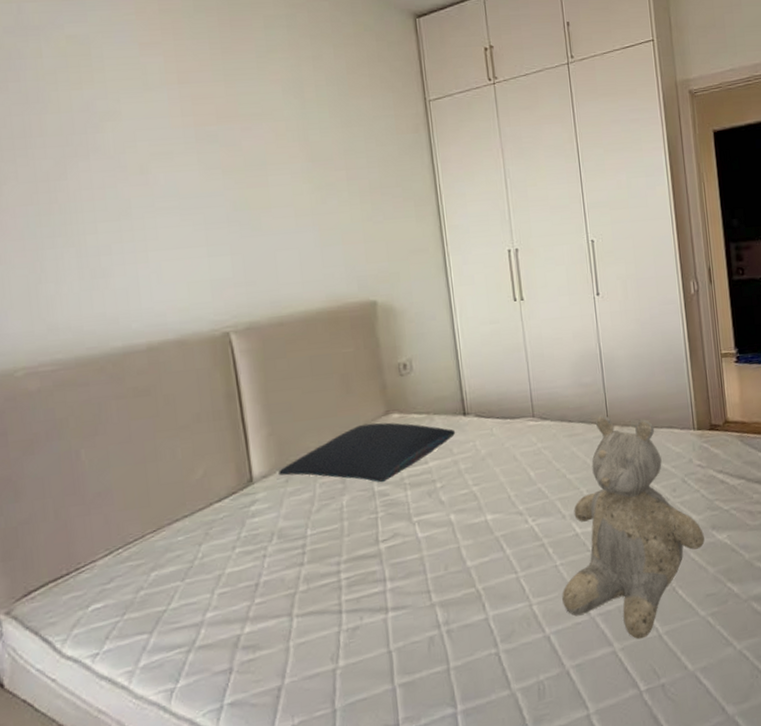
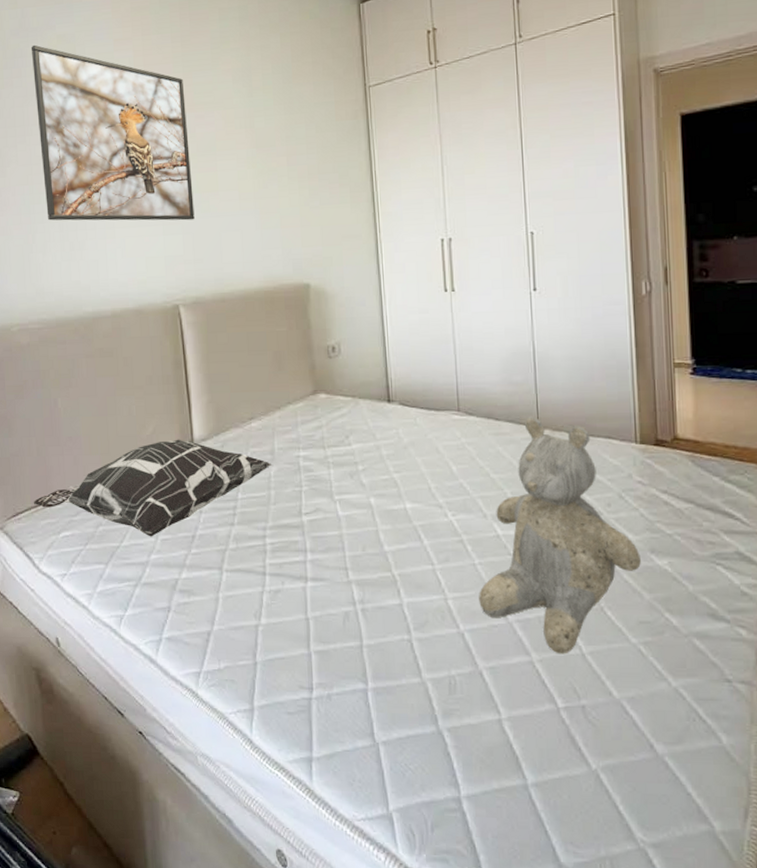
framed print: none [31,45,245,246] -> present [30,44,195,221]
decorative pillow: none [51,479,343,593] -> present [33,439,271,537]
pillow: present [277,422,456,483] -> none [215,401,380,459]

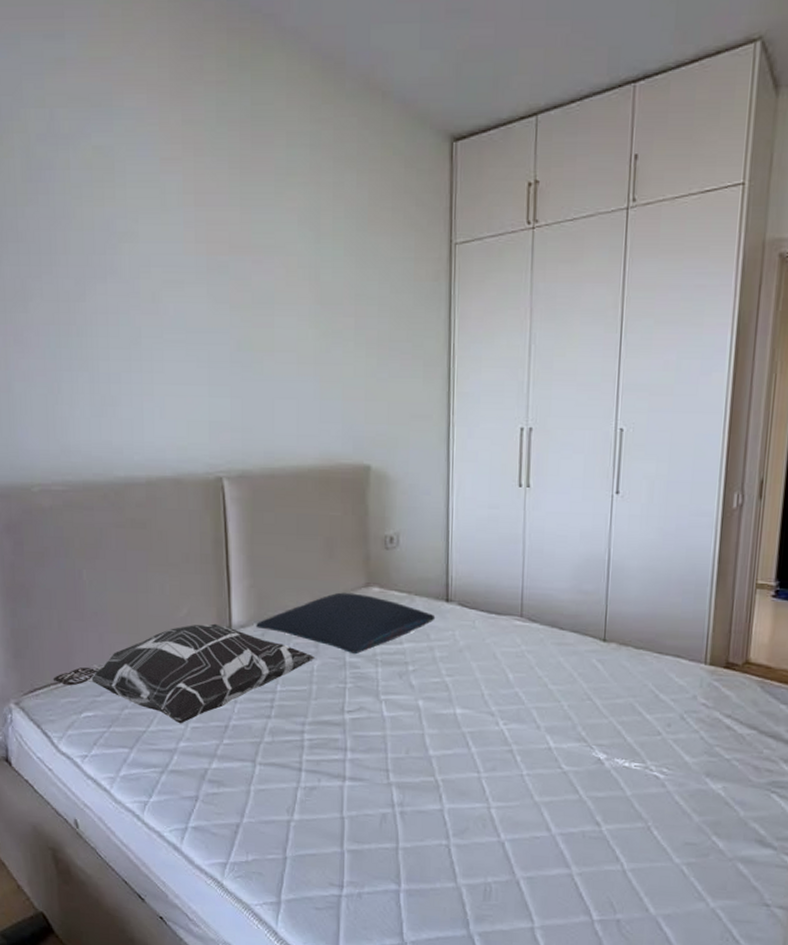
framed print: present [30,44,195,221] -> none [60,155,245,382]
pillow: none [215,401,380,459] -> present [255,592,436,655]
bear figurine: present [479,416,641,654] -> none [523,628,695,870]

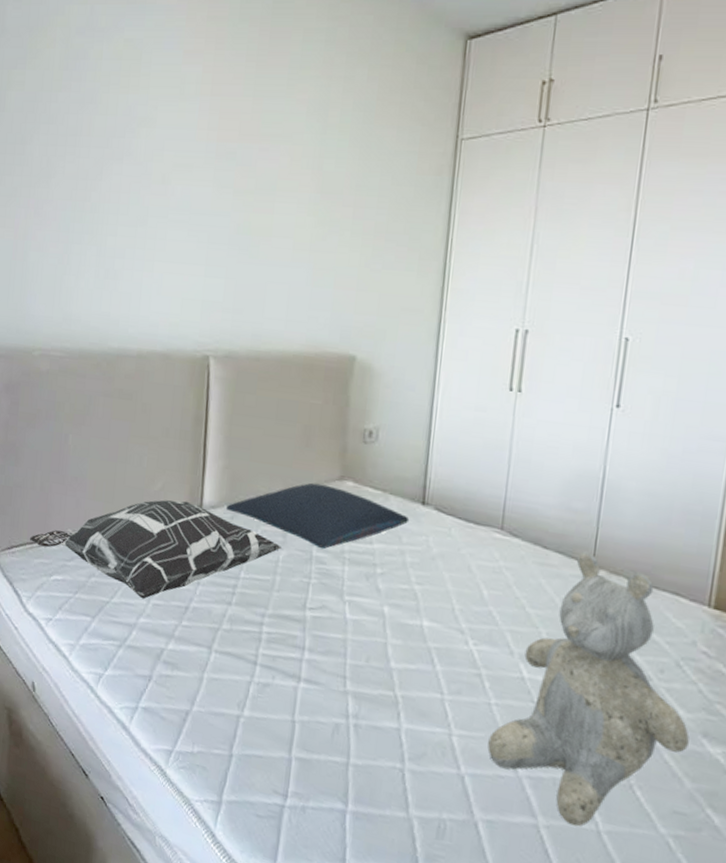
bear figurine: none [523,628,695,870] -> present [487,551,690,827]

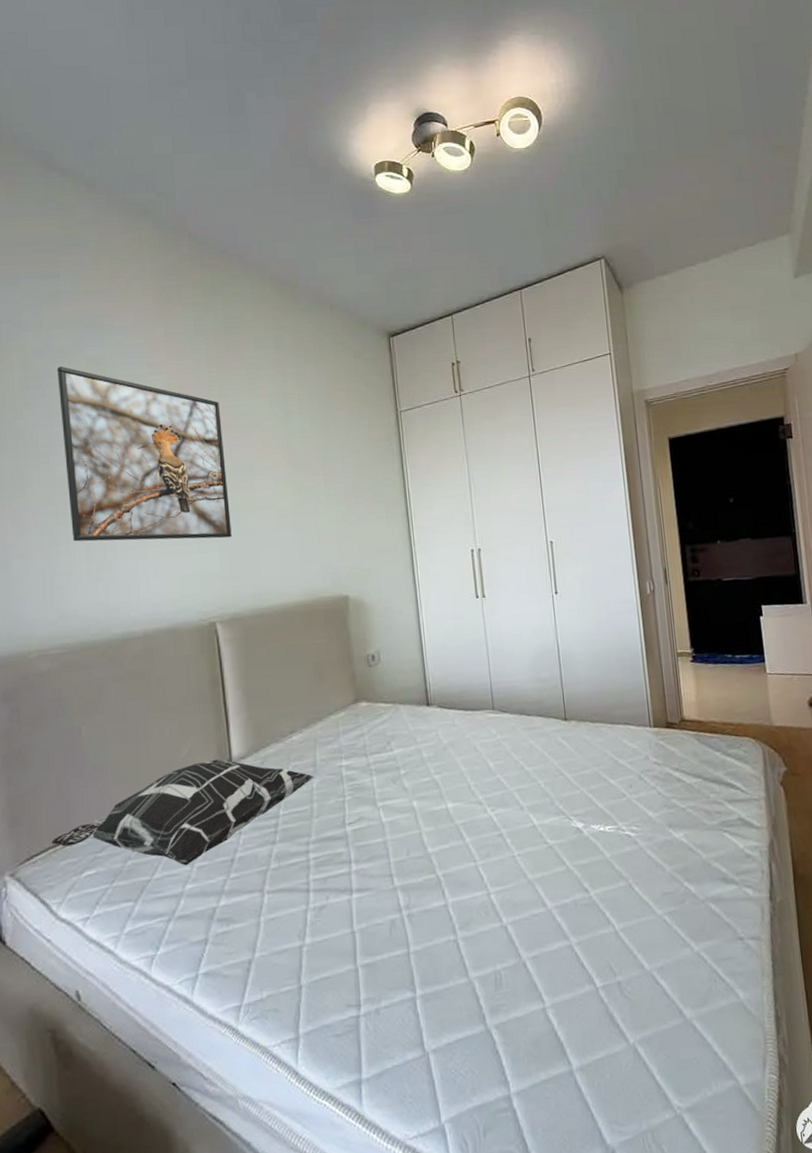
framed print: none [86,46,252,265] -> present [56,366,232,542]
pillow: present [225,483,410,550] -> none [254,710,420,768]
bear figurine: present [487,551,690,827] -> none [519,709,661,935]

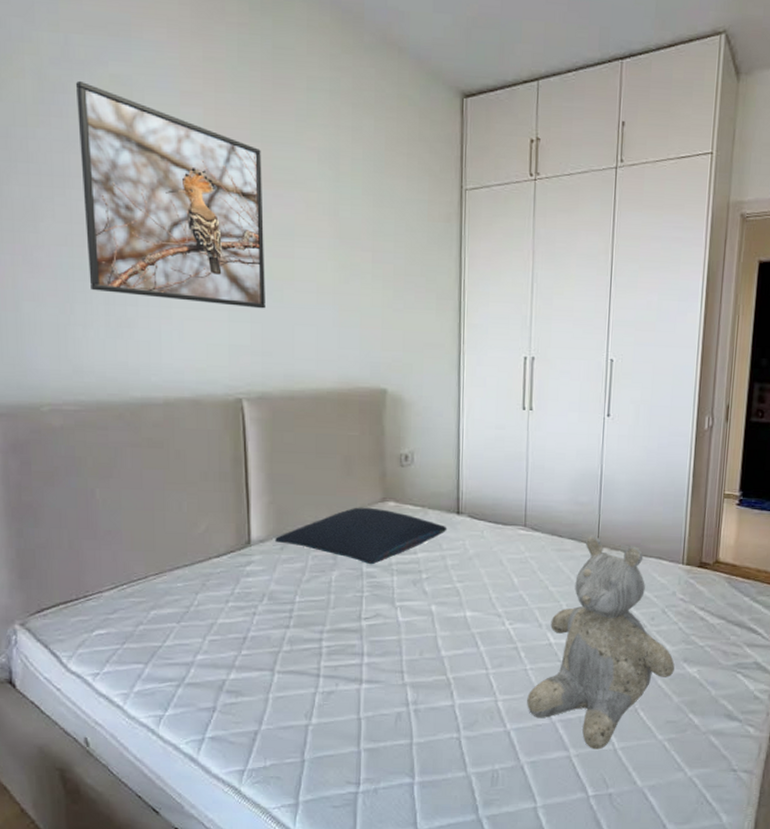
decorative pillow: present [51,759,313,866] -> none [62,539,333,638]
pillow: none [254,710,420,768] -> present [274,507,447,565]
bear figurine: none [519,709,661,935] -> present [527,535,675,750]

